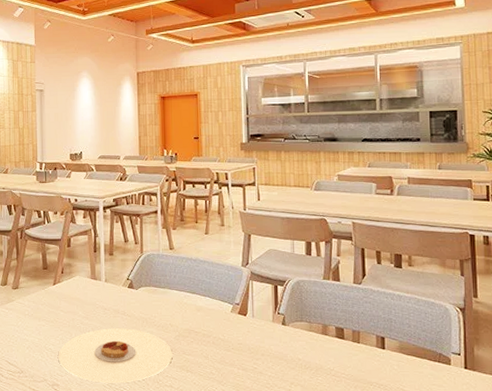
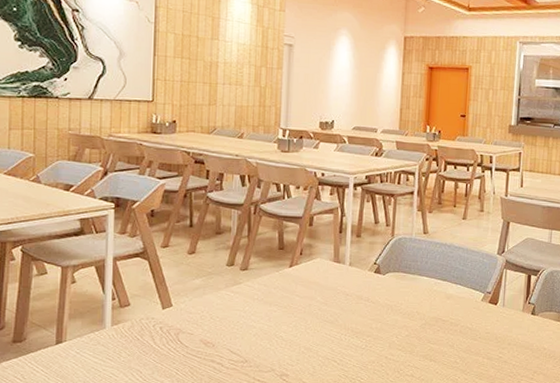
plate: present [58,328,173,383] -> none [289,315,417,373]

